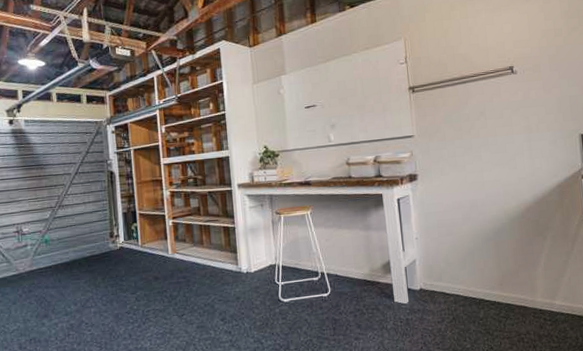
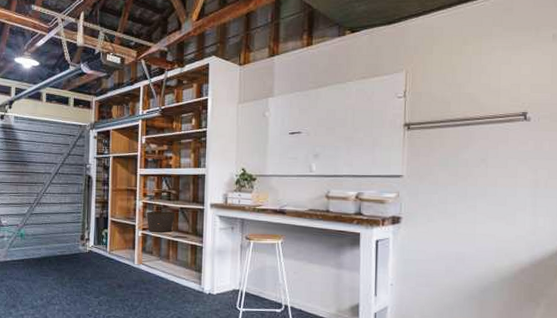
basket: none [174,197,204,220] -> present [146,211,175,233]

